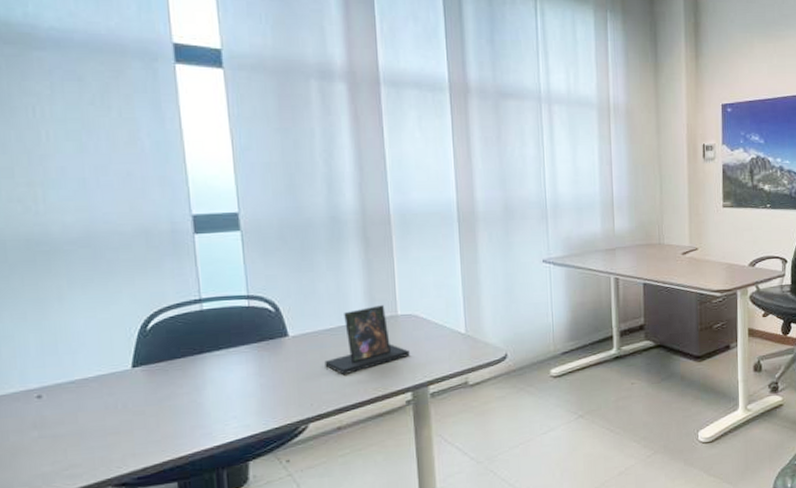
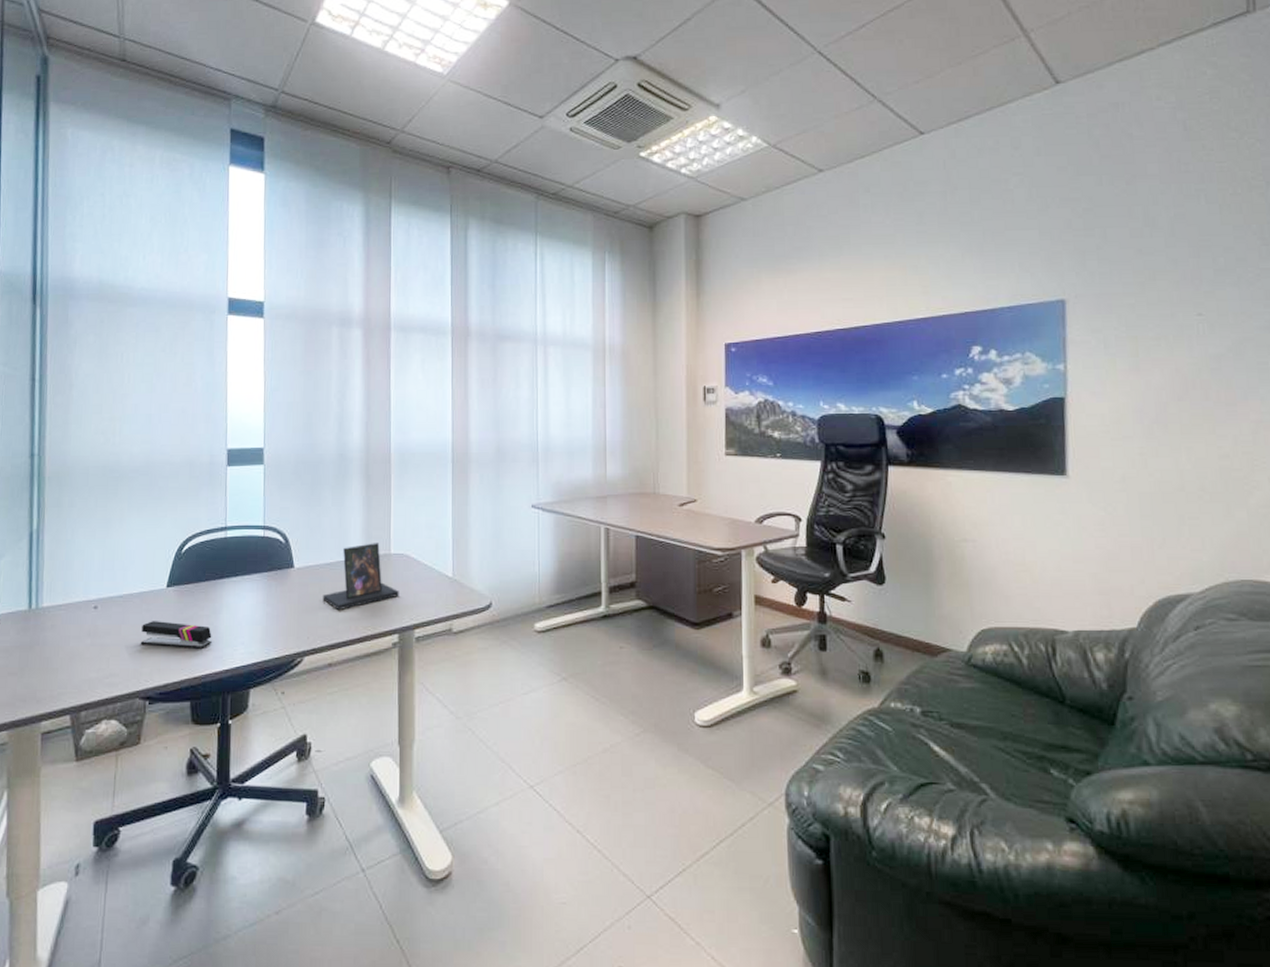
stapler: none [105,403,197,431] -> present [140,621,212,649]

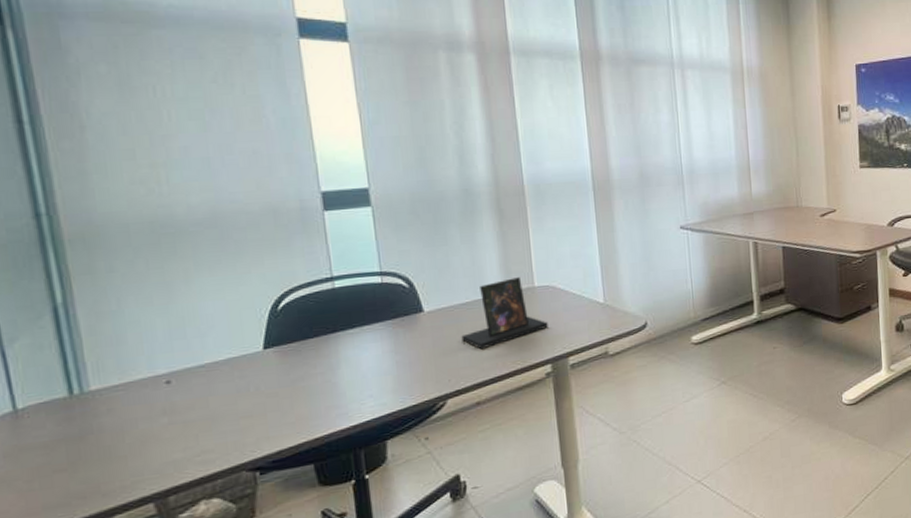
stapler: present [140,621,212,649] -> none [237,384,332,415]

